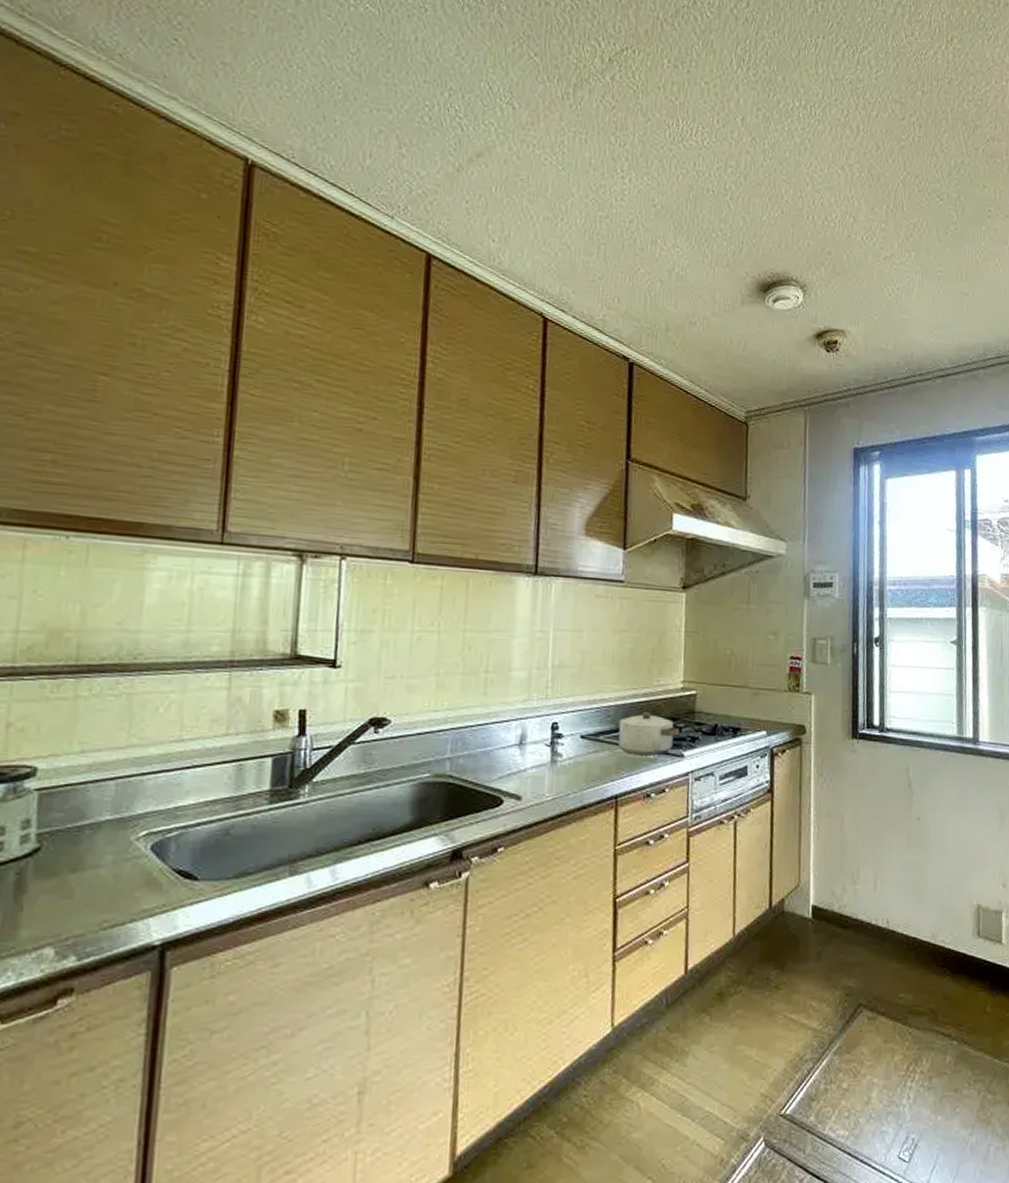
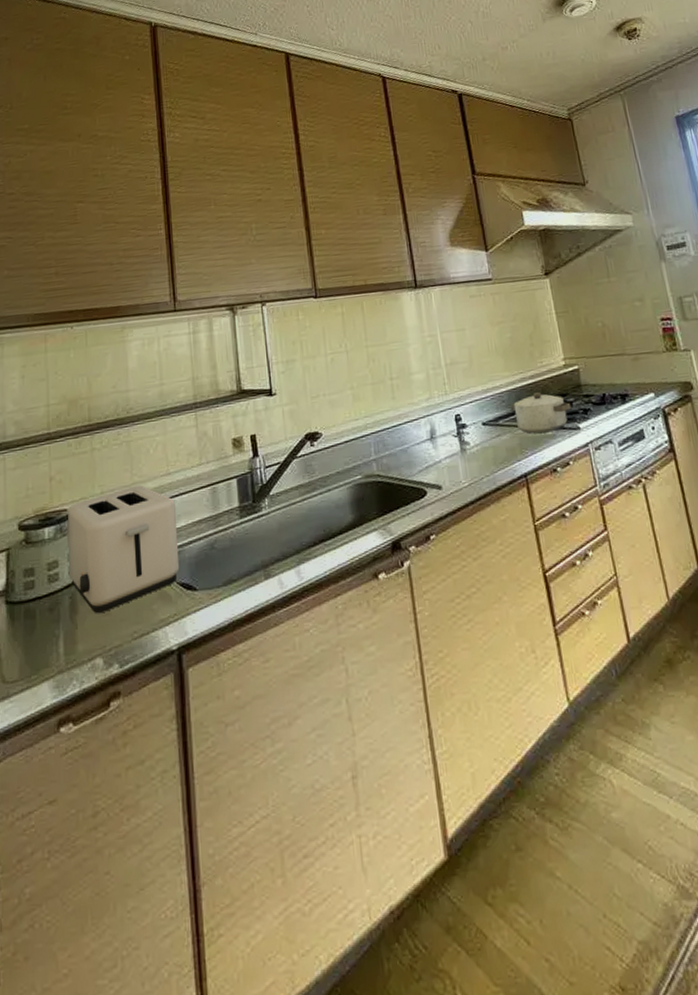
toaster: none [18,748,185,894] -> present [65,485,180,613]

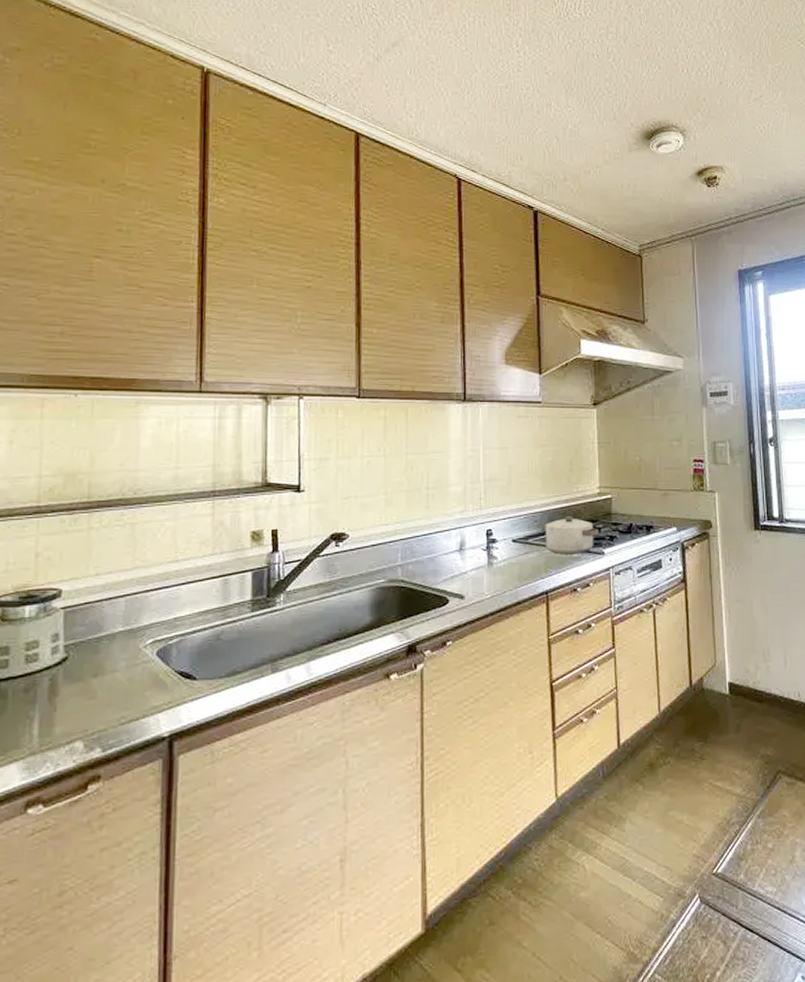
toaster: present [65,485,180,613] -> none [50,570,181,696]

